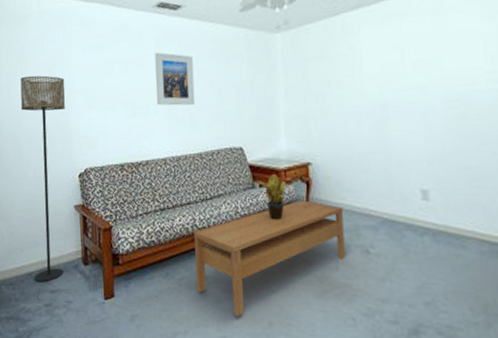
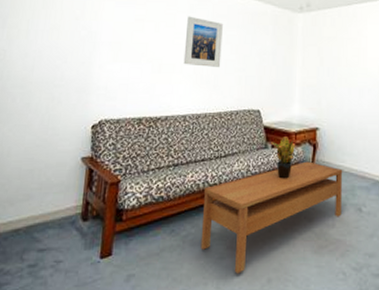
floor lamp: present [20,75,66,282] -> none [21,22,92,240]

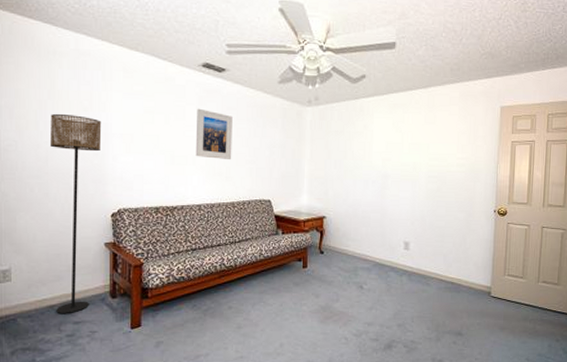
floor lamp: none [21,22,92,240] -> present [50,113,102,314]
coffee table: present [200,161,343,274] -> none [220,246,347,340]
potted plant: present [271,135,296,179] -> none [282,223,305,261]

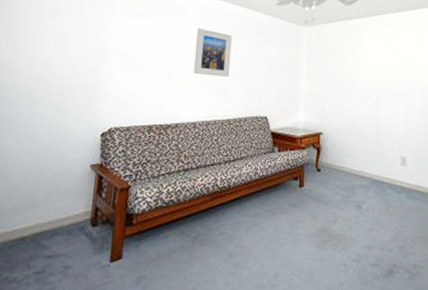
floor lamp: present [50,113,102,314] -> none [27,32,101,247]

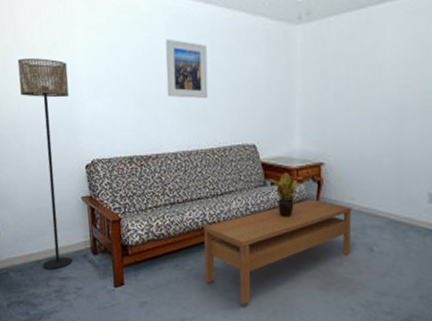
floor lamp: none [27,32,101,247] -> present [17,57,73,270]
coffee table: none [210,163,344,270] -> present [203,199,352,305]
potted plant: none [278,140,301,180] -> present [270,172,298,217]

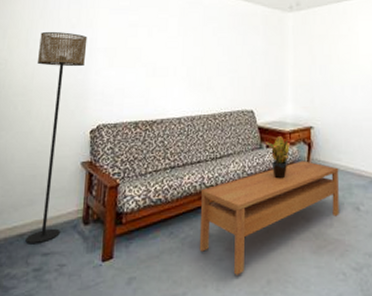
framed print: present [166,38,209,98] -> none [177,19,214,69]

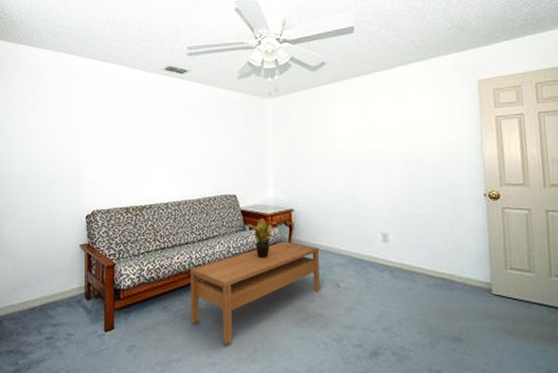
floor lamp: present [25,31,88,244] -> none [34,124,77,317]

